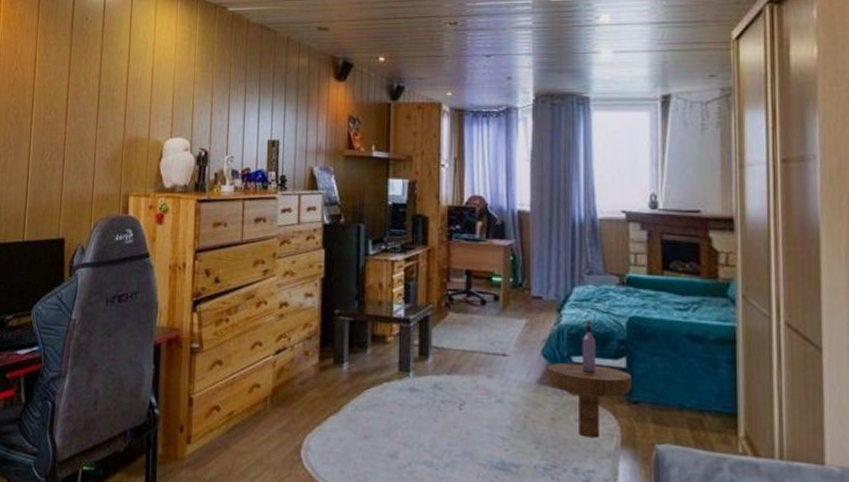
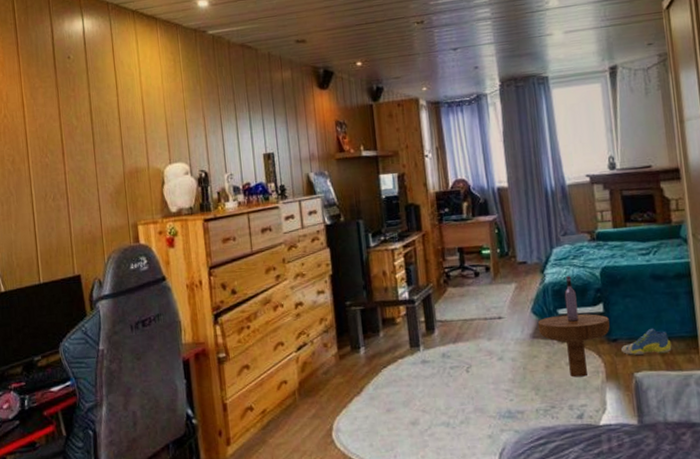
sneaker: none [643,395,705,428] -> present [621,328,672,355]

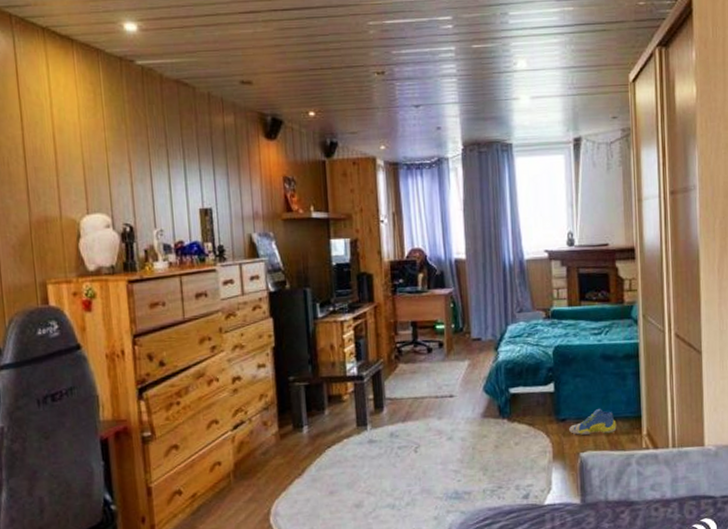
side table: present [537,276,610,377] -> none [489,354,559,457]

